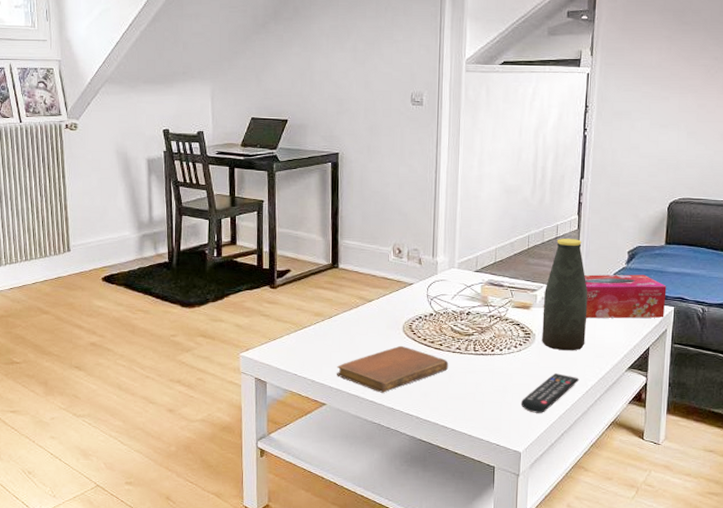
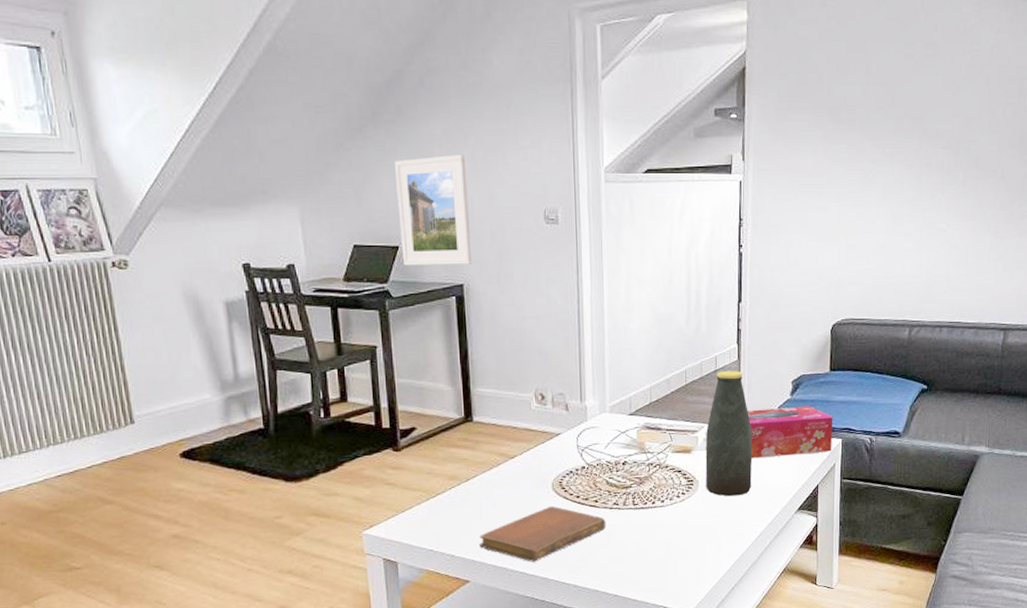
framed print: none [289,47,348,137] -> present [395,155,473,266]
remote control: present [520,373,579,413] -> none [687,522,748,568]

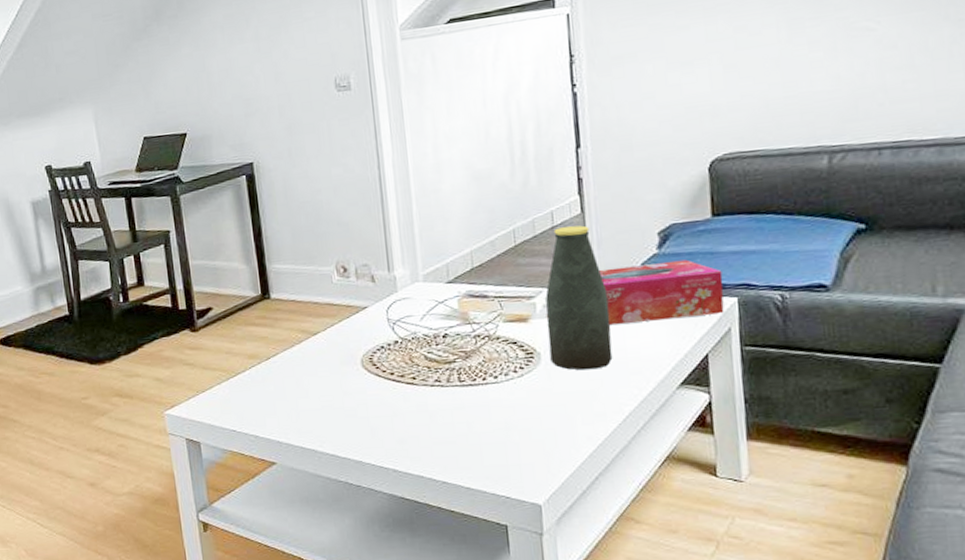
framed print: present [395,155,473,266] -> none [179,37,261,151]
notebook: present [478,505,606,562] -> none [283,383,428,444]

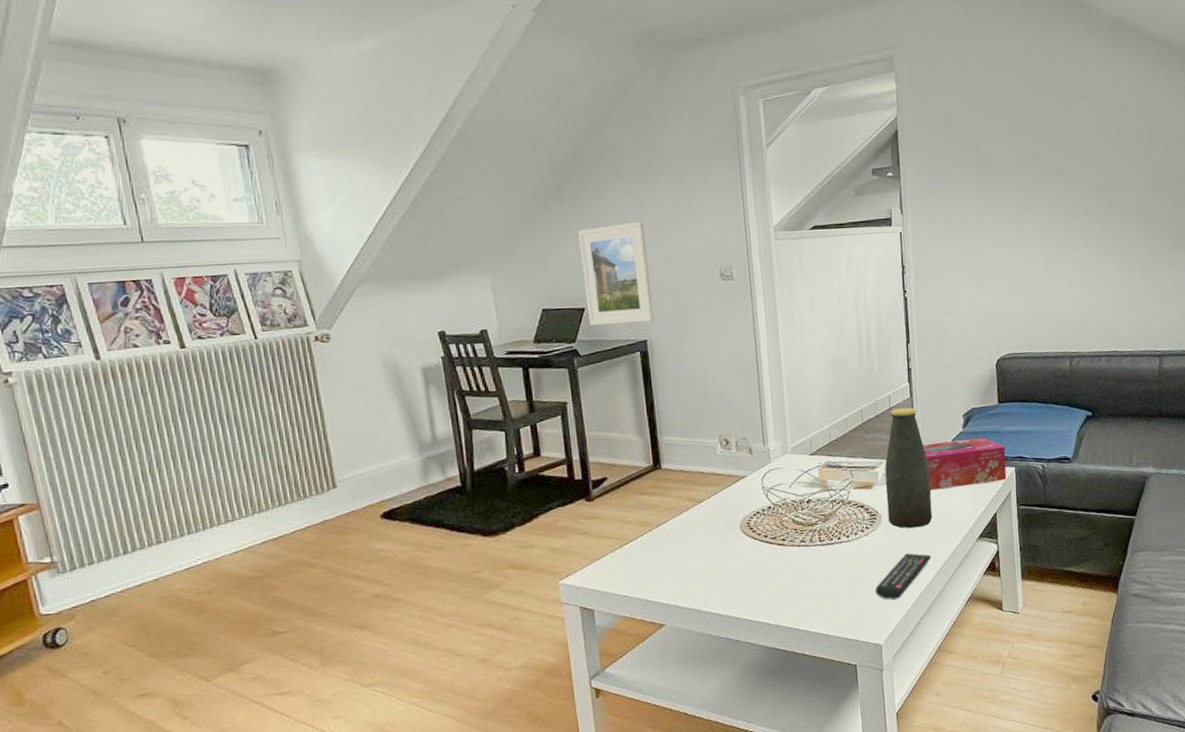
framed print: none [179,37,261,151] -> present [579,222,655,326]
remote control: none [532,400,611,453] -> present [875,553,932,600]

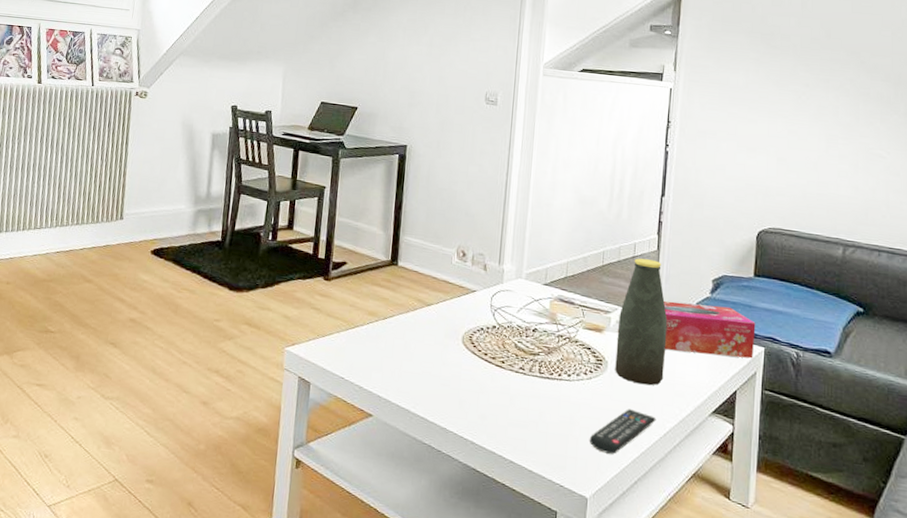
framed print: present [579,222,655,326] -> none [359,39,424,130]

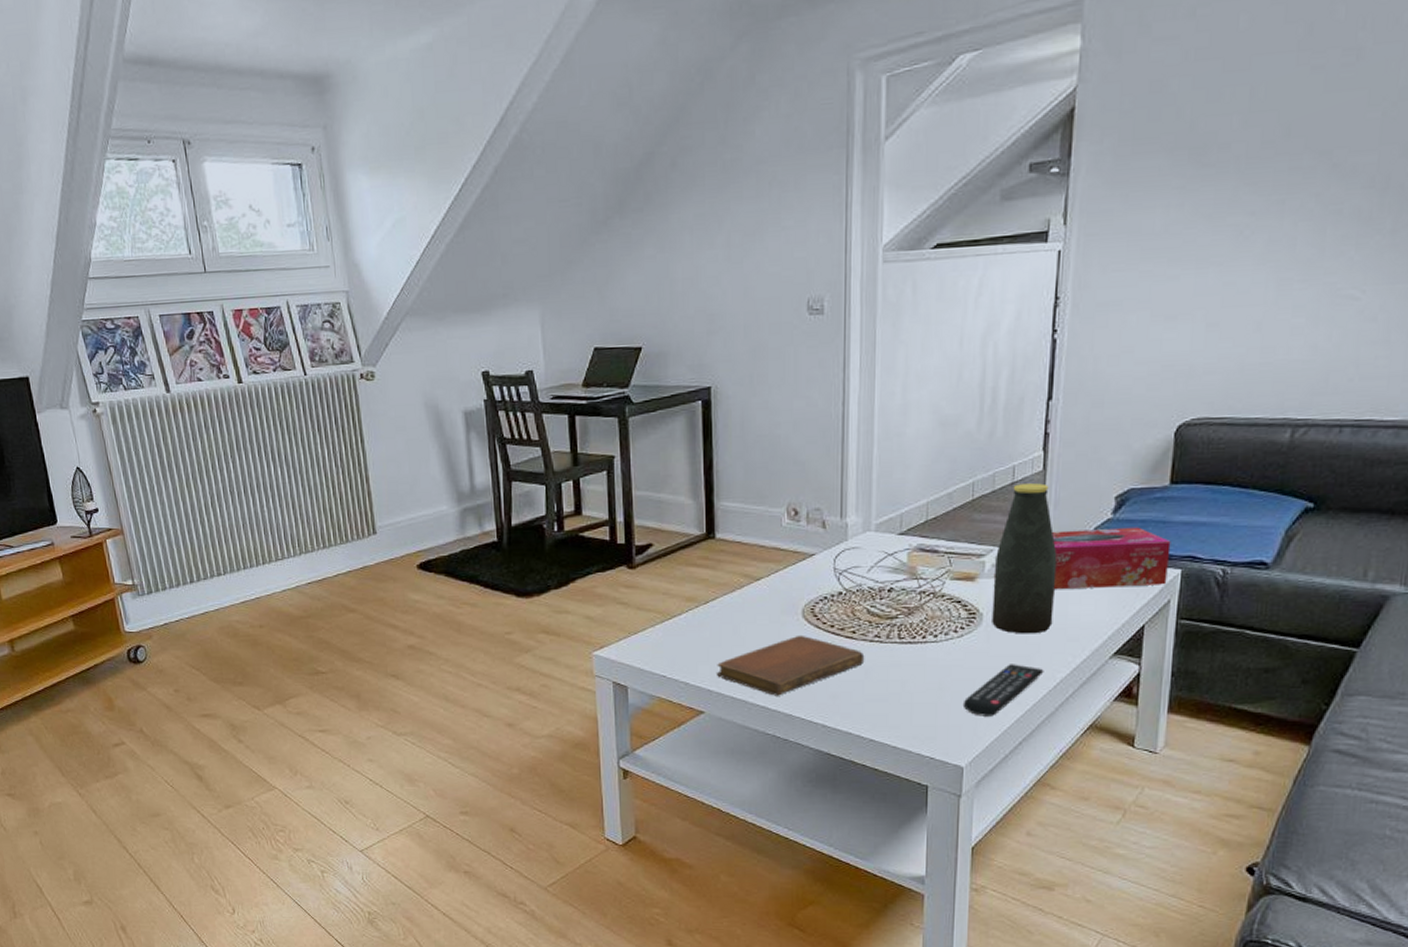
notebook: none [386,357,511,410] -> present [716,635,865,696]

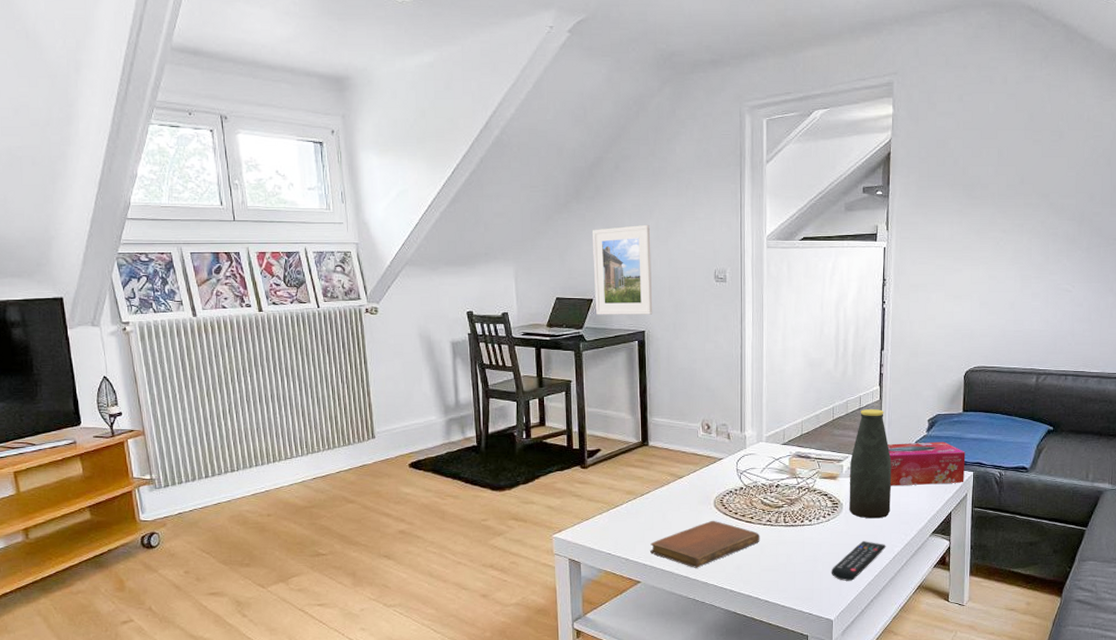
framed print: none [641,242,722,368] -> present [593,225,653,315]

